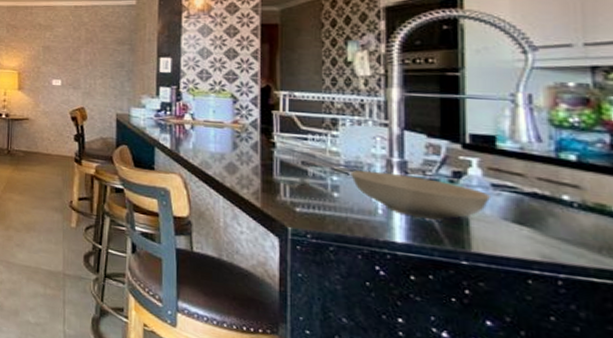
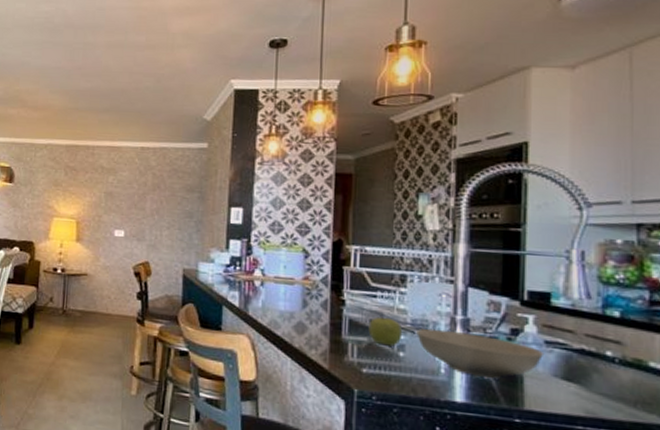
fruit: none [300,157,336,187] -> present [368,315,403,346]

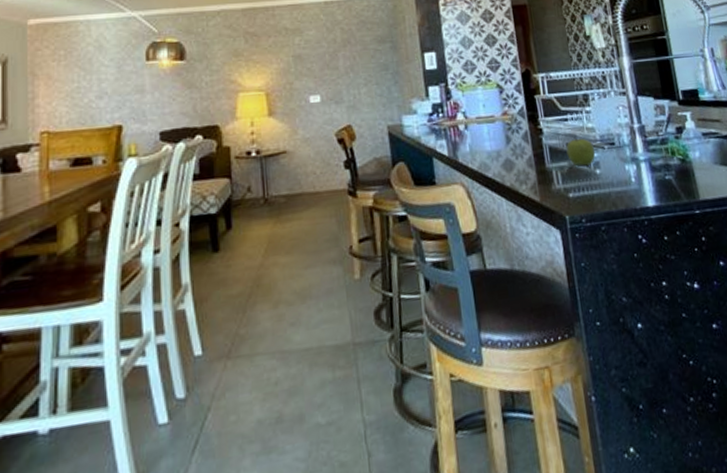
bowl: present [416,328,545,378] -> none [606,138,704,178]

